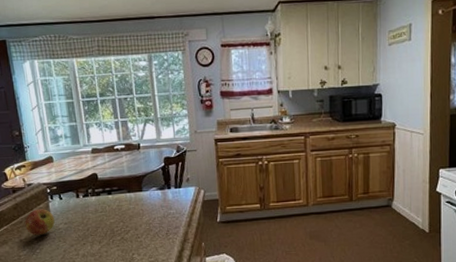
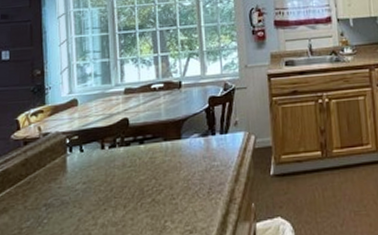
apple: present [25,209,55,235] -> none [33,164,71,200]

